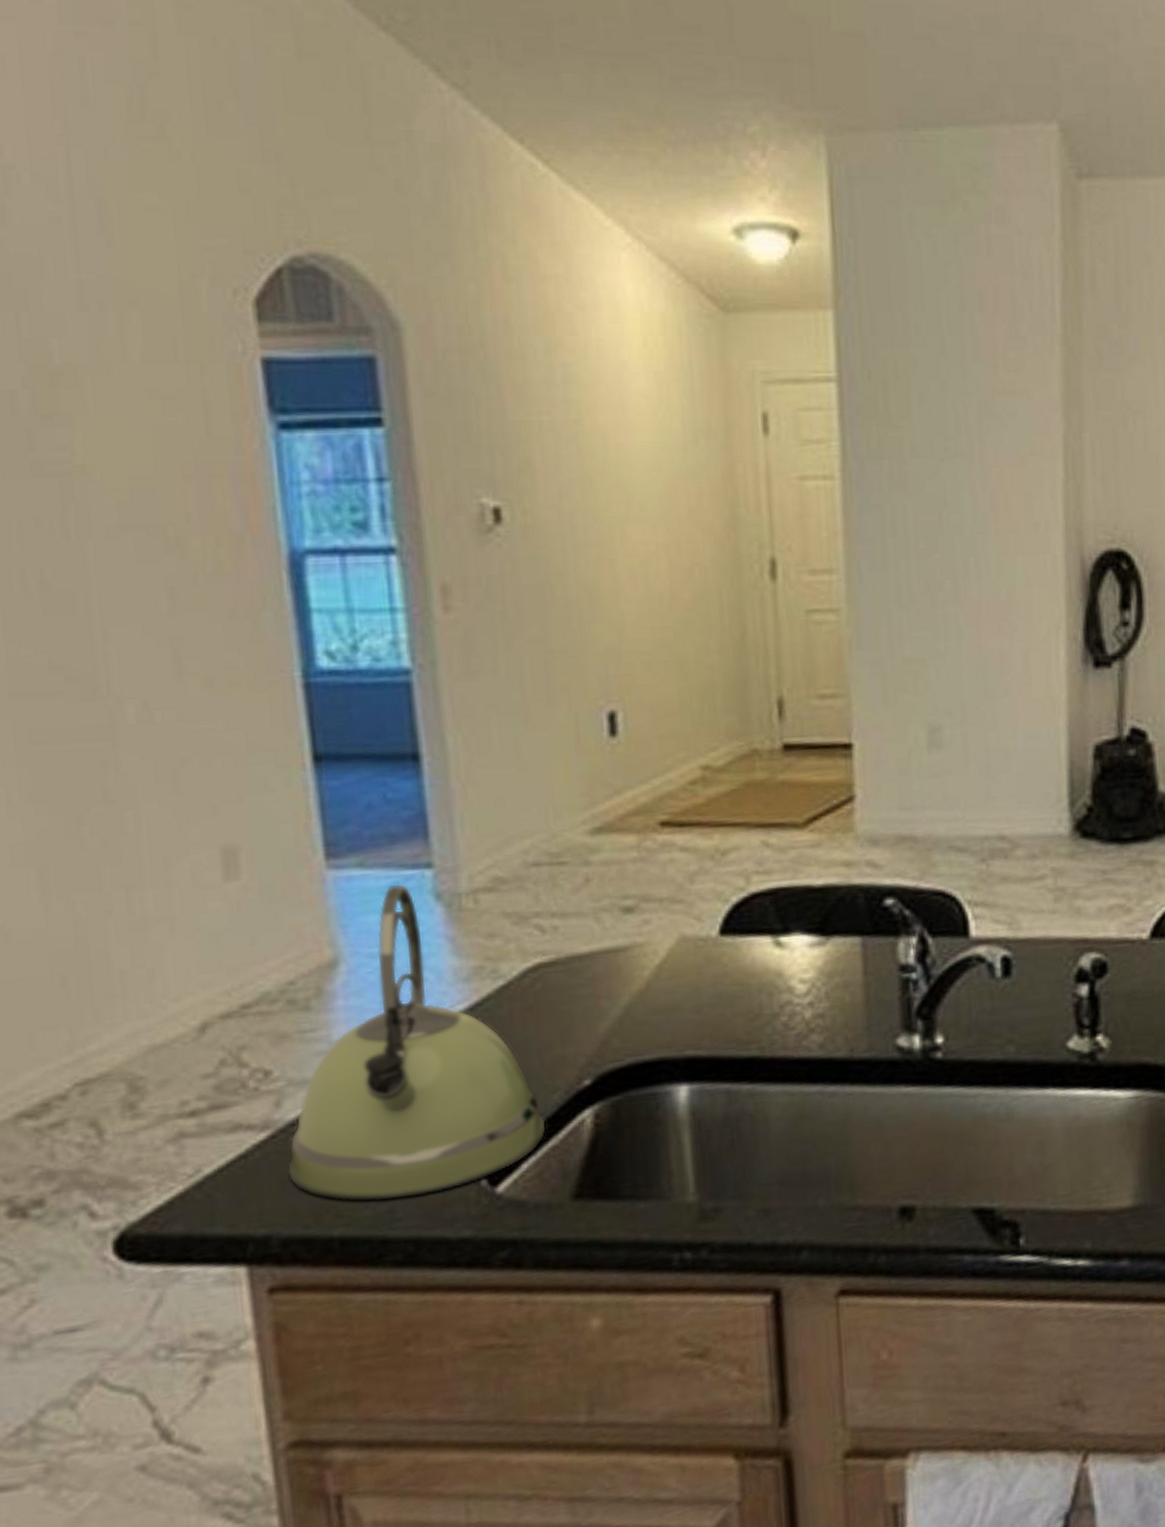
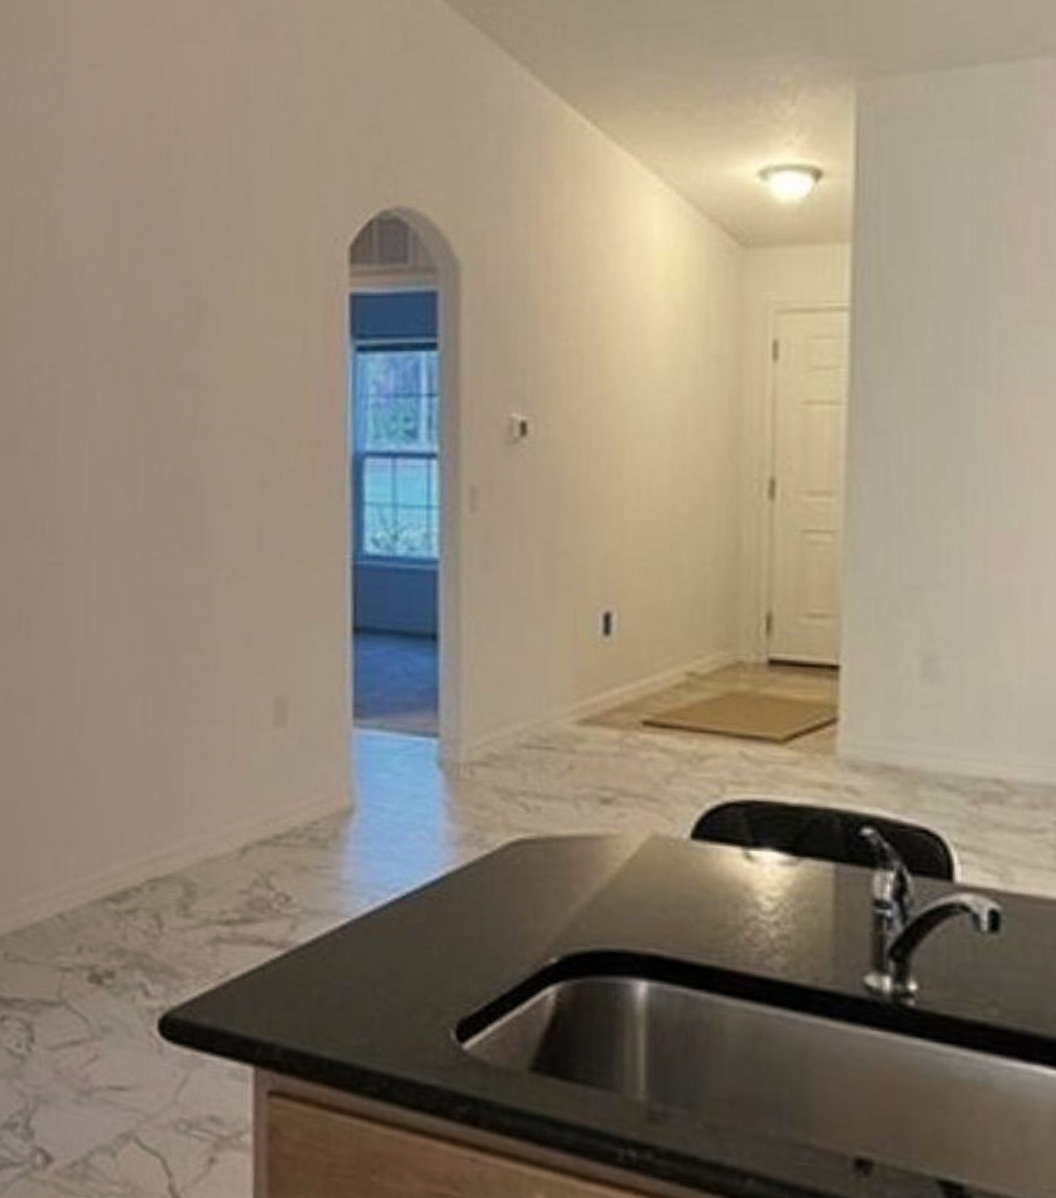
kettle: present [288,883,546,1202] -> none [294,748,512,1037]

